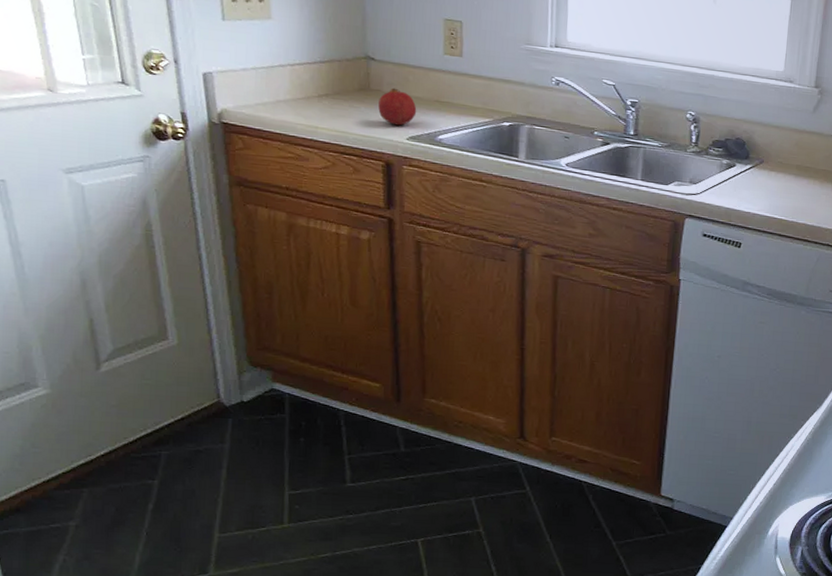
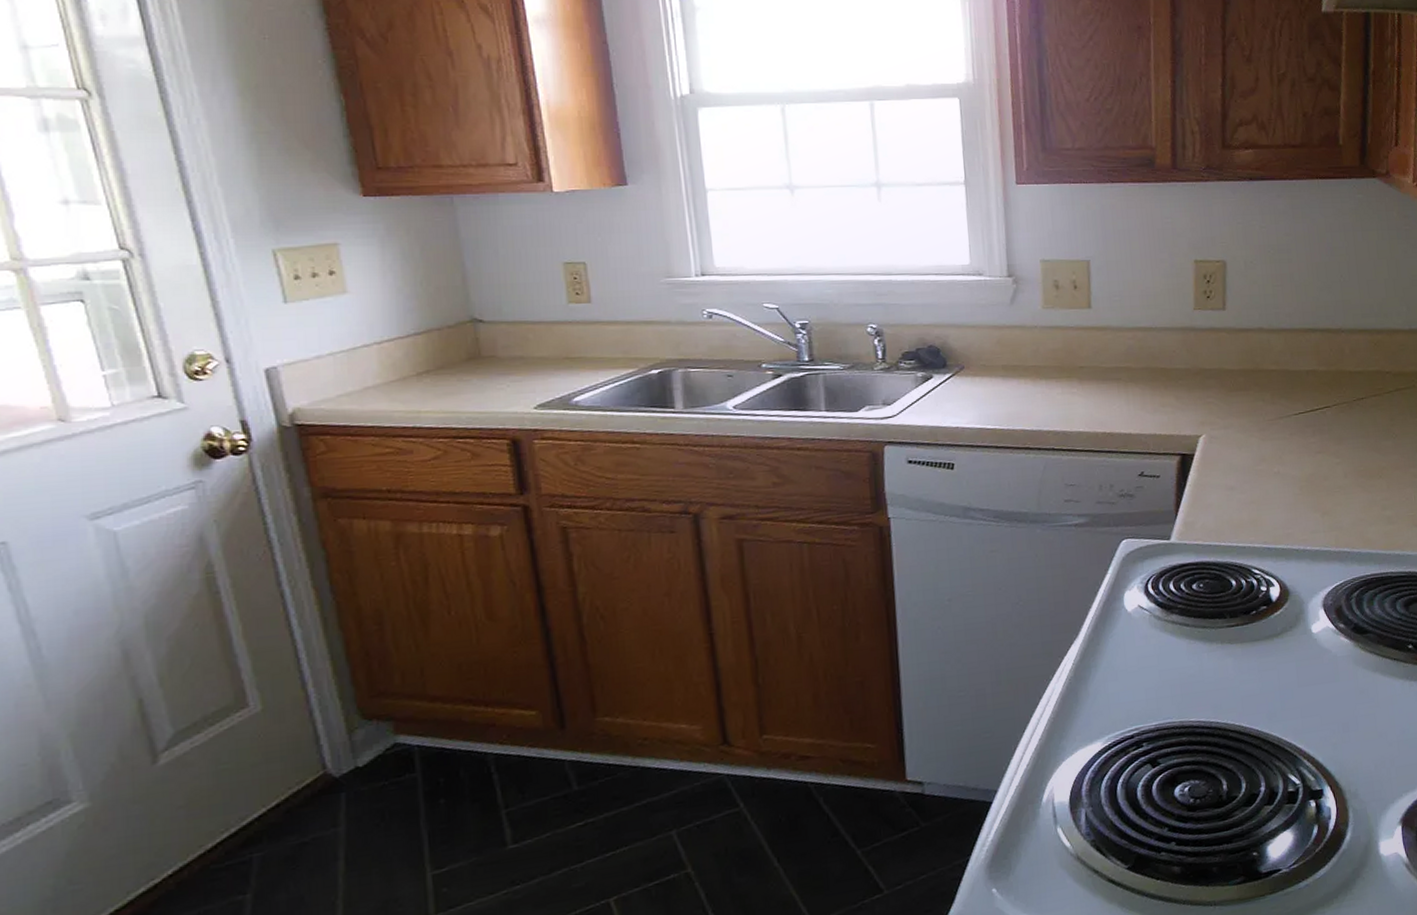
fruit: present [378,87,417,126] -> none [494,350,543,394]

